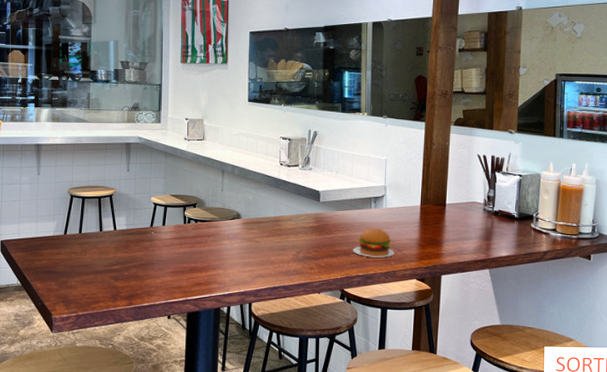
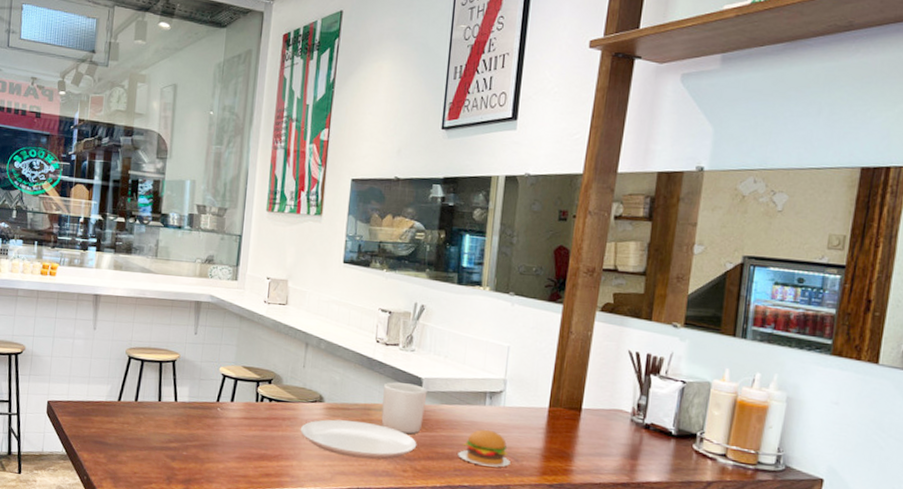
plate: none [223,231,320,262] -> present [300,419,417,460]
mug: none [288,196,325,238] -> present [381,382,428,435]

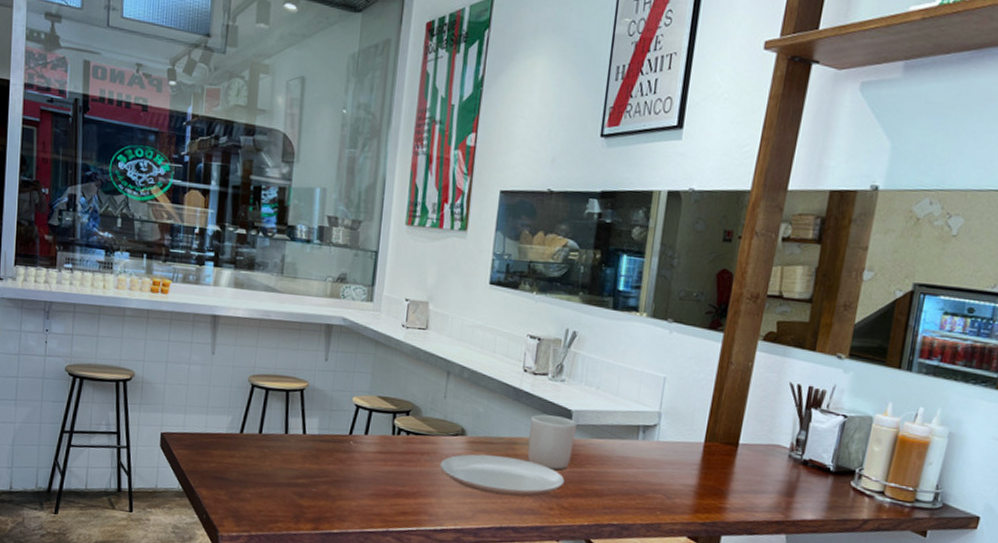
burger: present [458,429,510,467] -> none [607,464,662,505]

